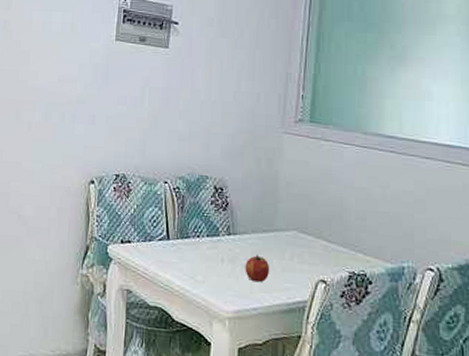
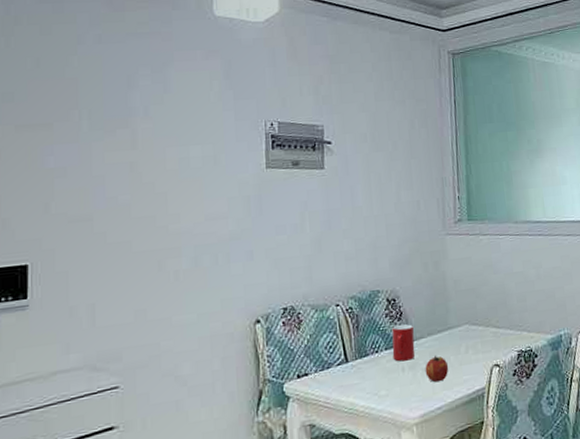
cup: none [213,215,239,253] -> present [391,324,415,362]

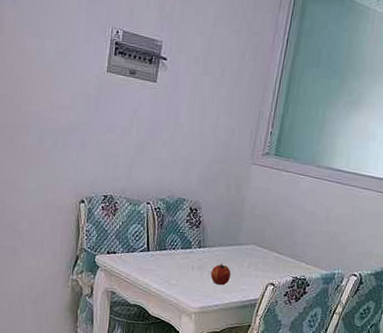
cup: present [391,324,415,362] -> none [186,231,209,262]

